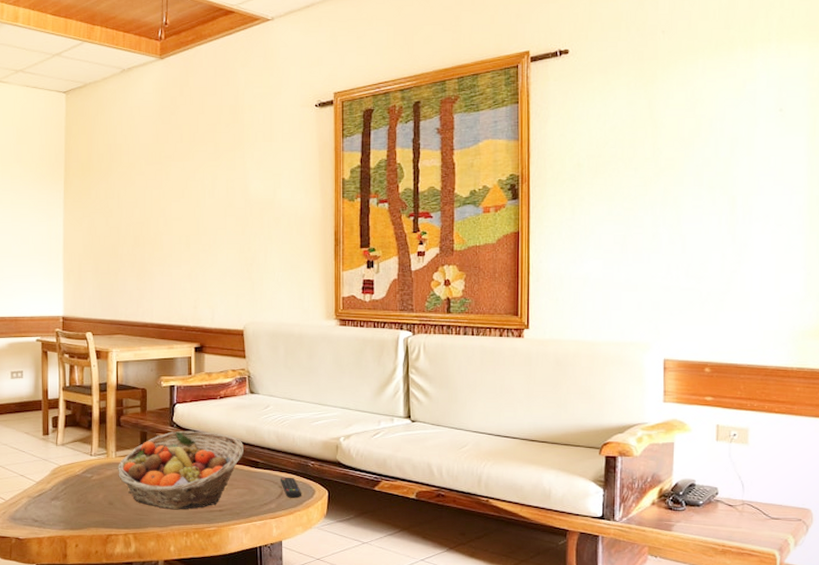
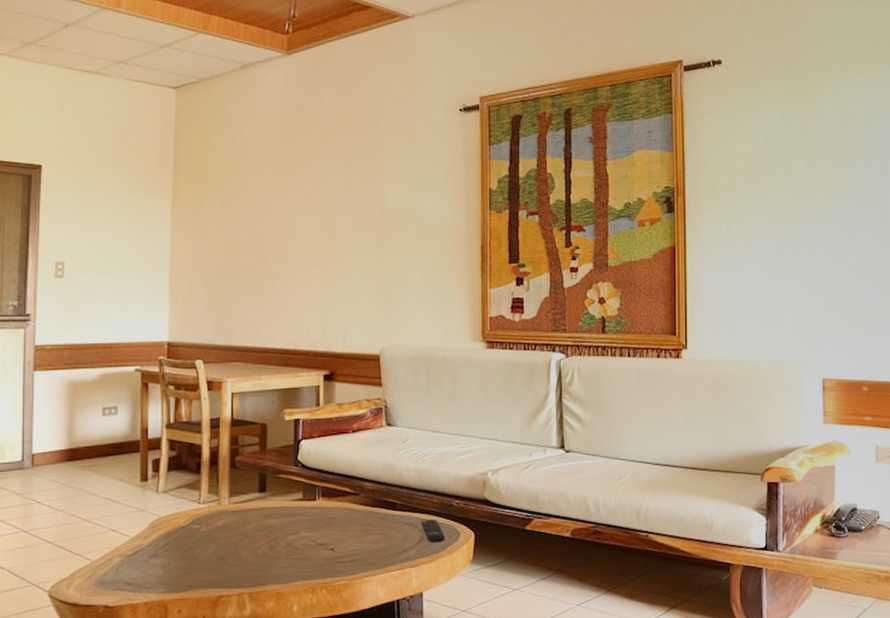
fruit basket: present [117,430,245,510] -> none [230,470,380,563]

